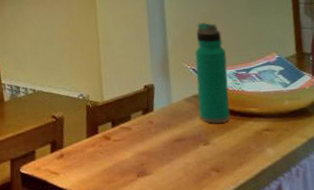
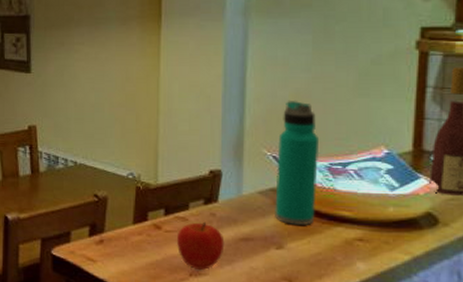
fruit: none [124,129,163,171] -> present [176,221,225,271]

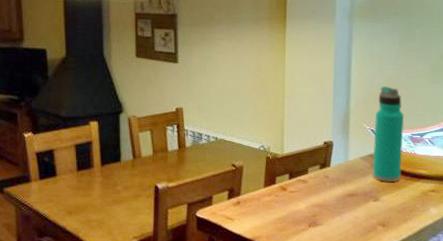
fruit: present [176,221,225,271] -> none [298,182,336,222]

